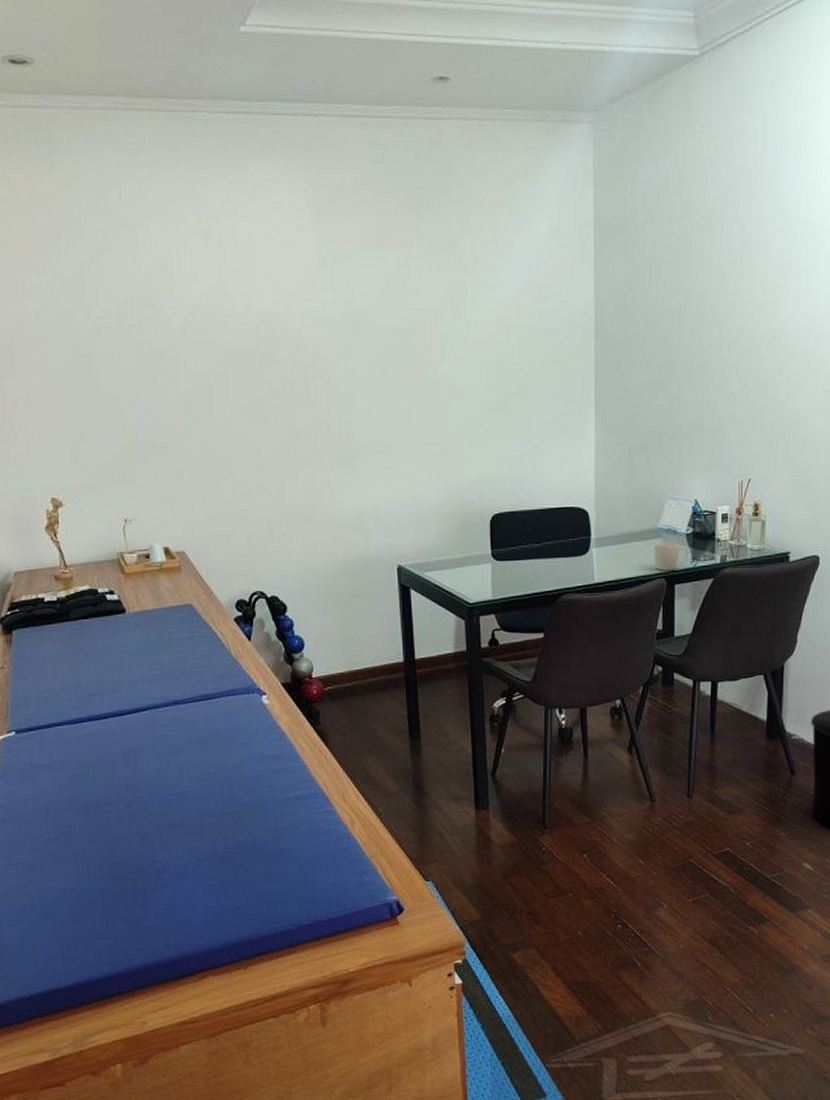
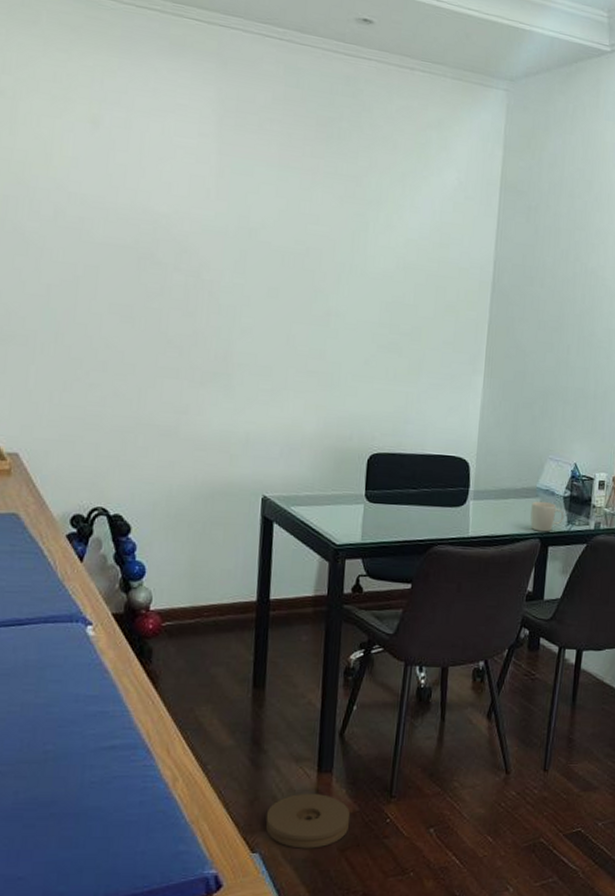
weight plate: none [434,827,510,876] -> present [265,793,350,849]

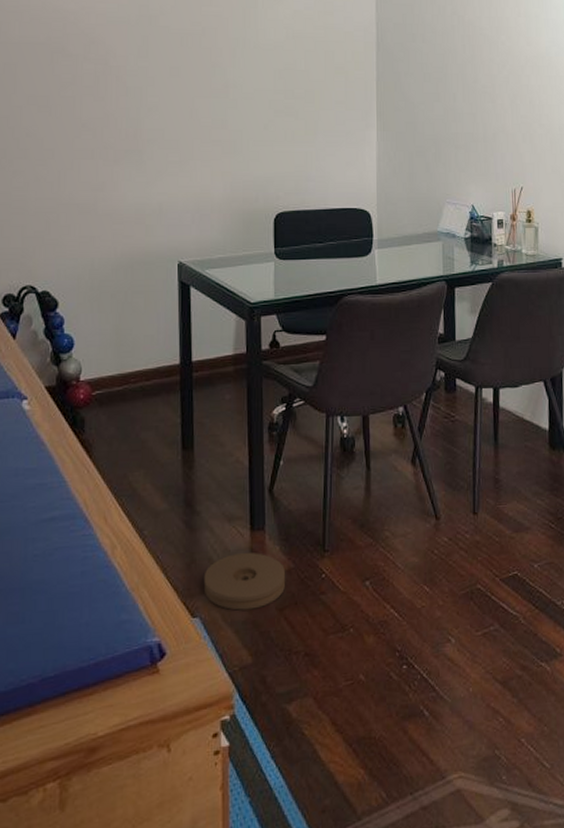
mug: present [530,501,564,532] -> none [434,244,467,274]

